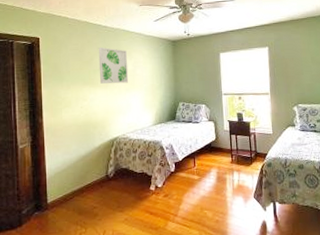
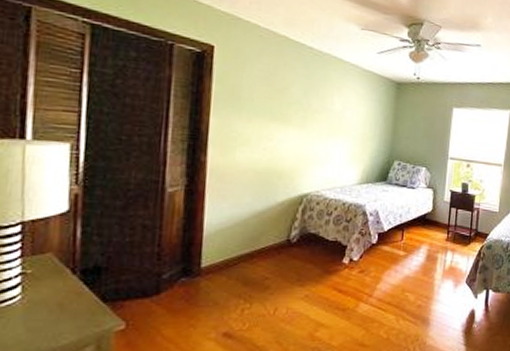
wall art: present [98,47,129,84] -> none [294,74,335,127]

